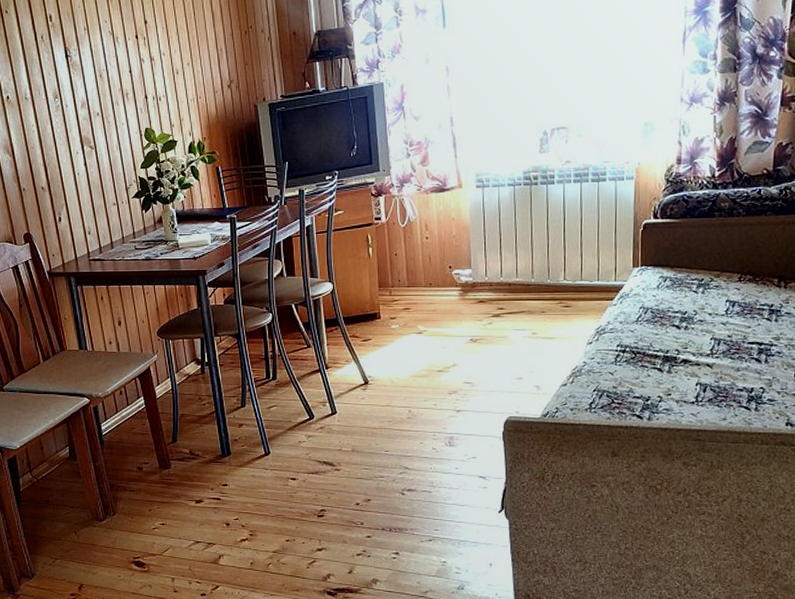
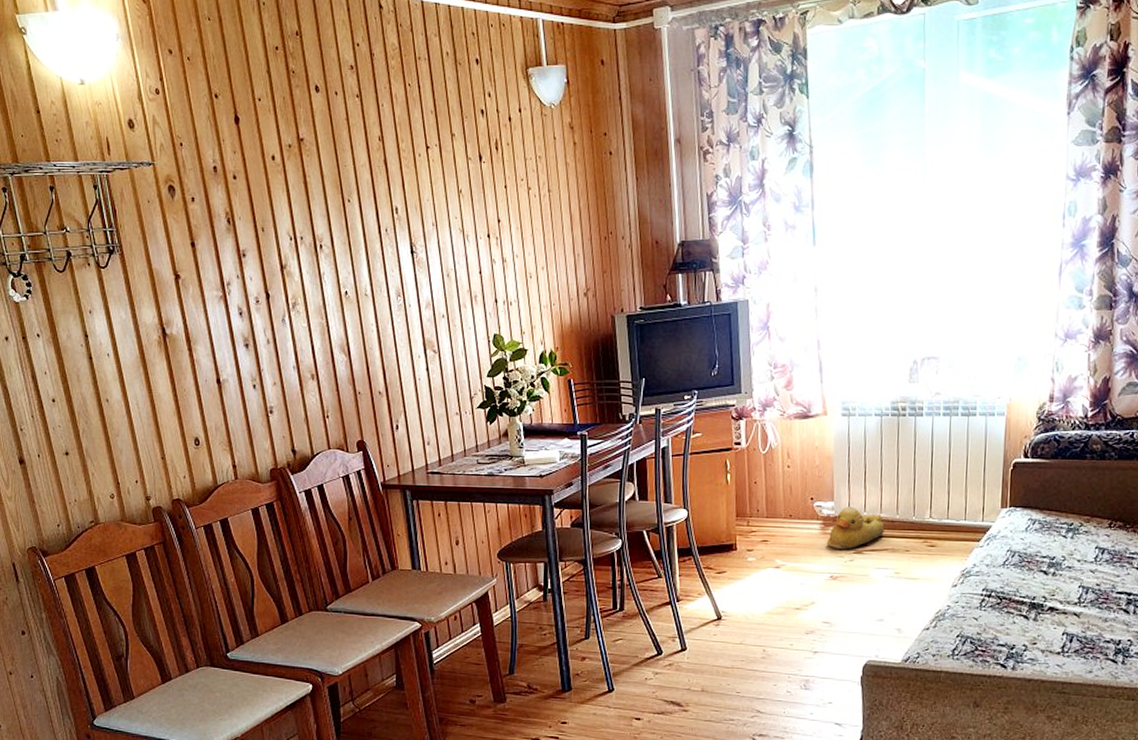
rubber duck: none [465,273,521,314] -> present [826,506,885,550]

